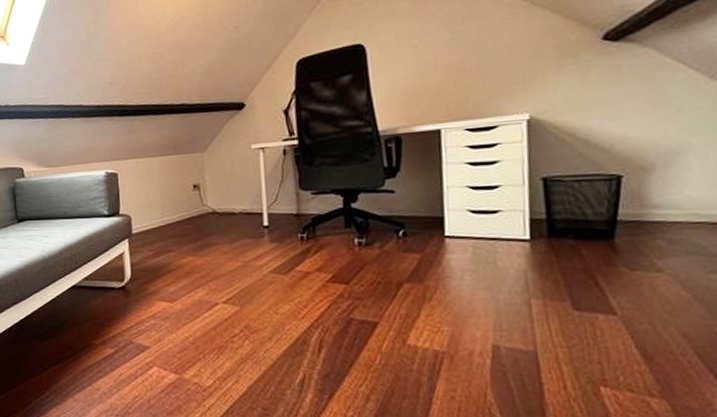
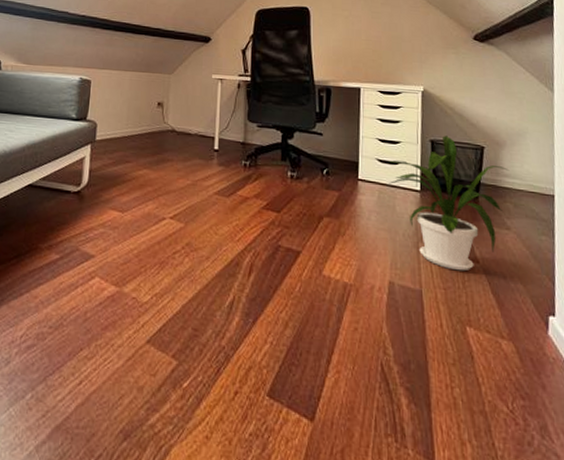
house plant: none [484,169,662,326] -> present [388,136,510,271]

